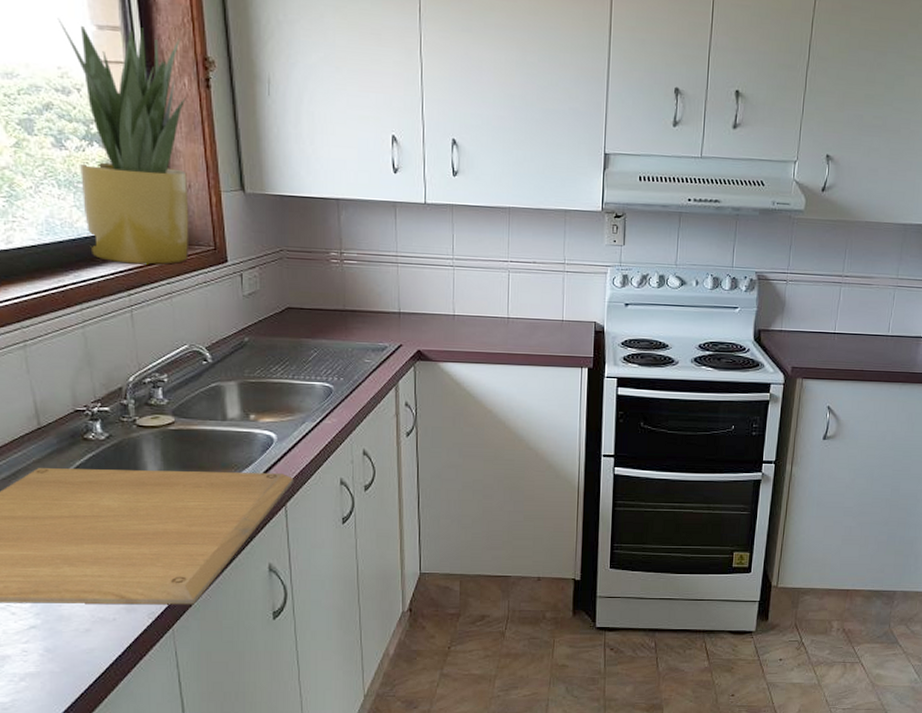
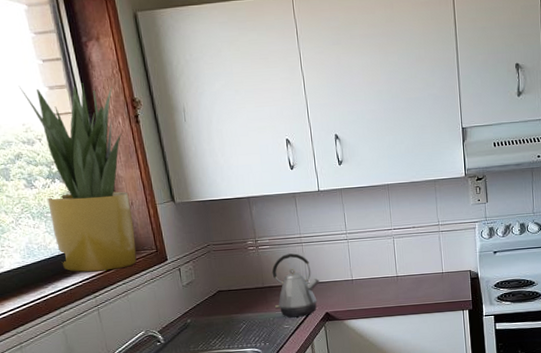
kettle: none [356,273,414,352] -> present [272,253,320,318]

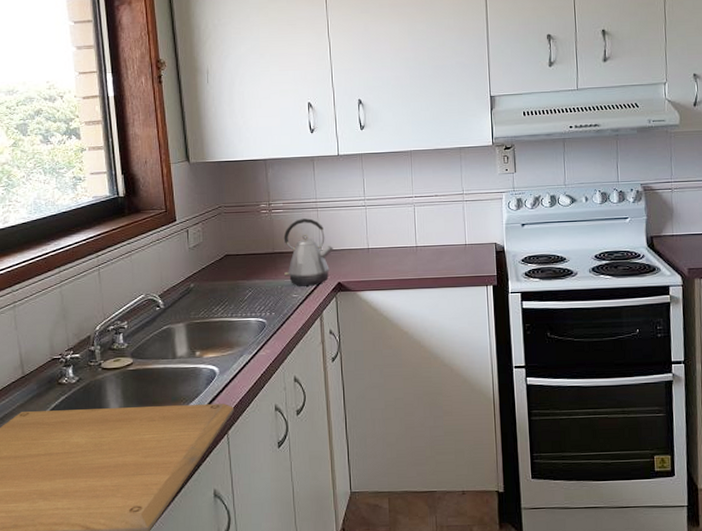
planter: present [18,83,137,272] -> none [47,44,145,231]

